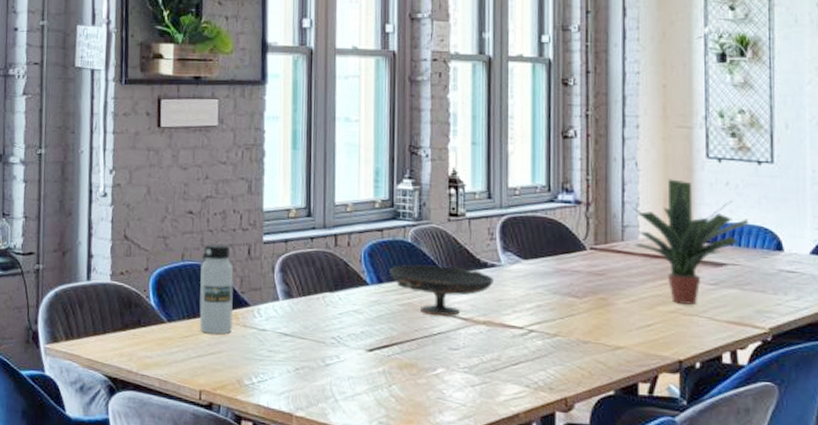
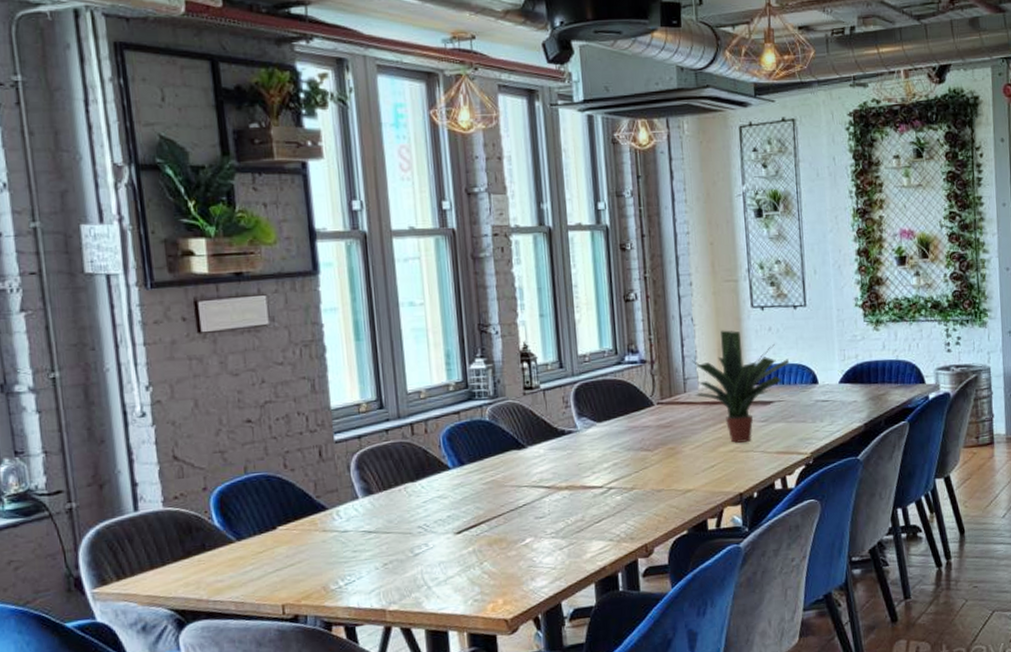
water bottle: present [199,243,234,335] -> none [268,450,311,546]
decorative bowl: present [390,264,493,317] -> none [470,439,572,489]

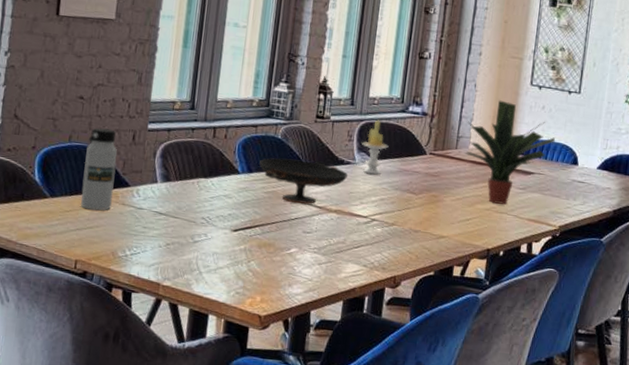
water bottle: none [268,450,311,546] -> present [81,128,117,211]
decorative bowl: none [470,439,572,489] -> present [259,158,348,205]
candle: none [580,378,611,440] -> present [362,119,389,175]

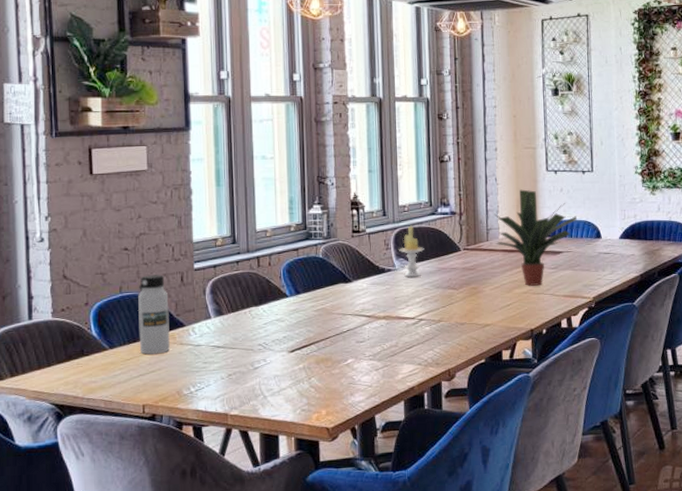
decorative bowl: present [259,158,348,205] -> none [305,274,390,316]

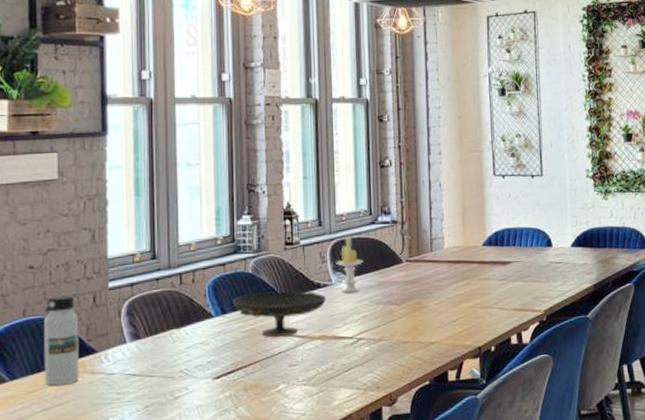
decorative bowl: none [305,274,390,316] -> present [233,291,326,337]
potted plant: present [493,189,577,286] -> none [438,195,526,300]

